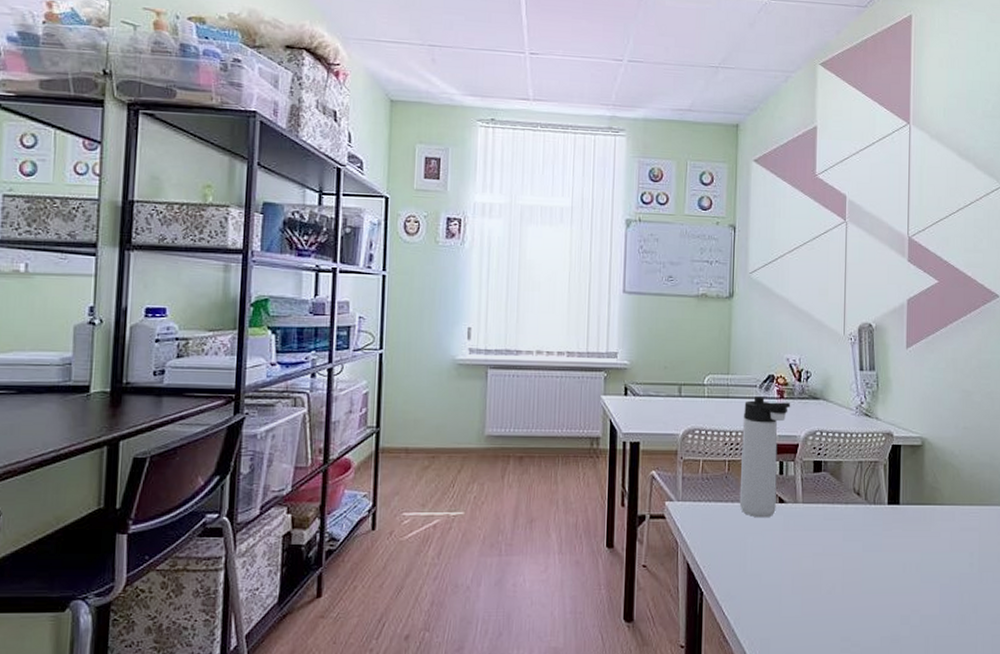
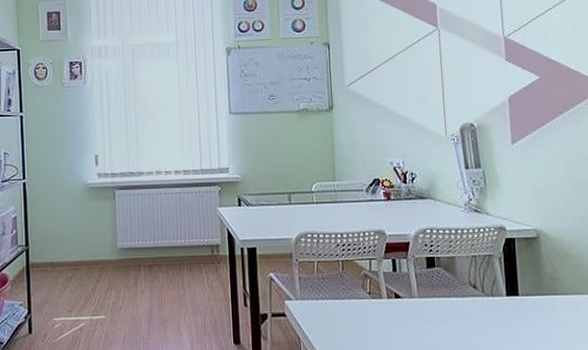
thermos bottle: present [739,396,791,518] -> none [352,200,399,313]

